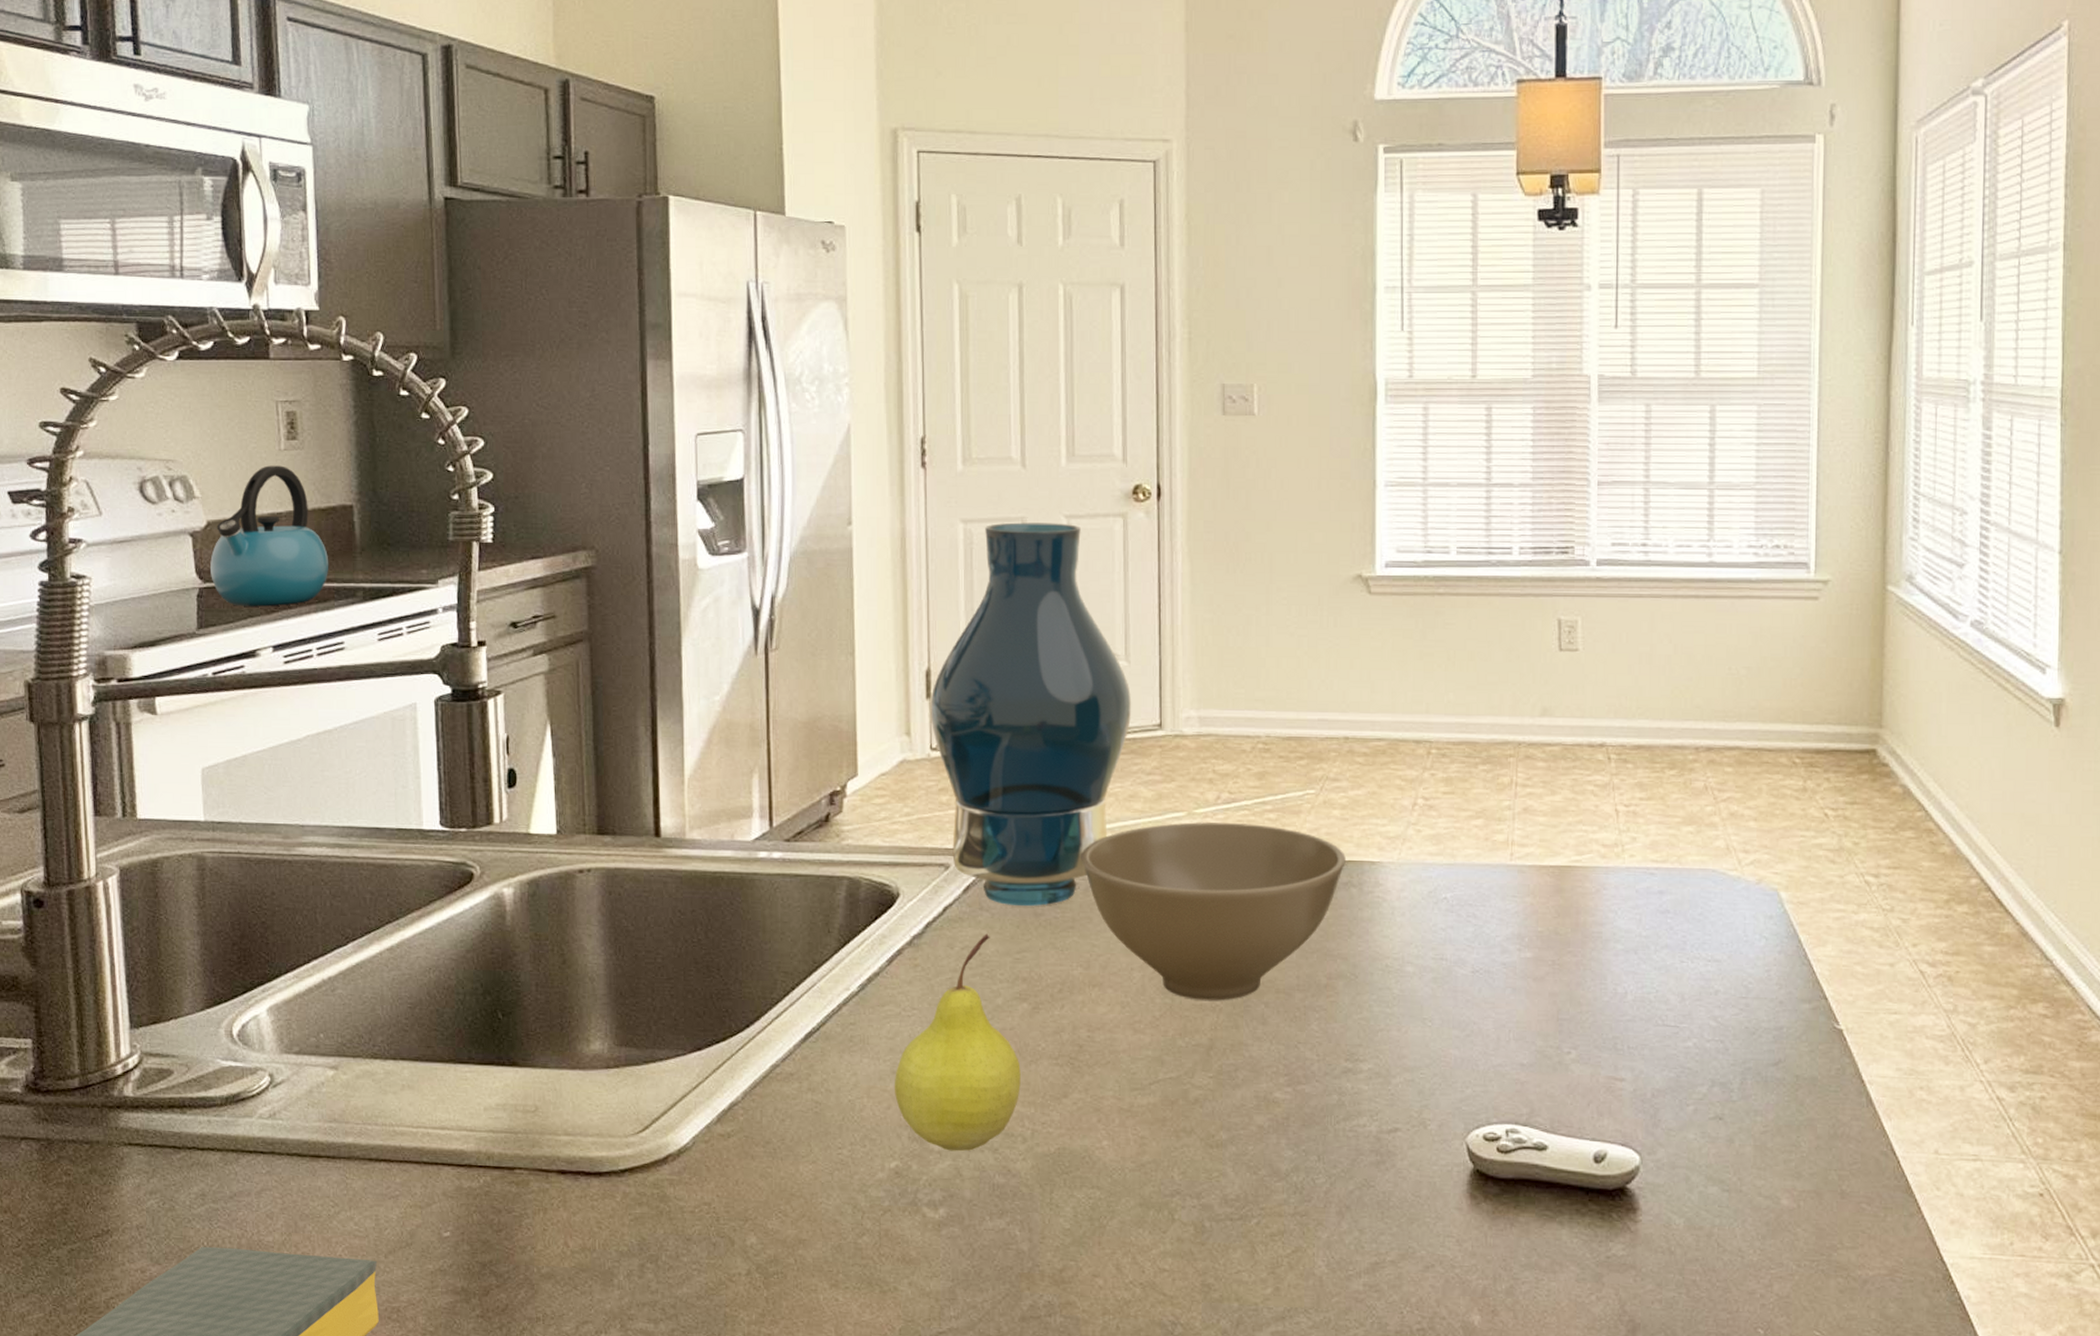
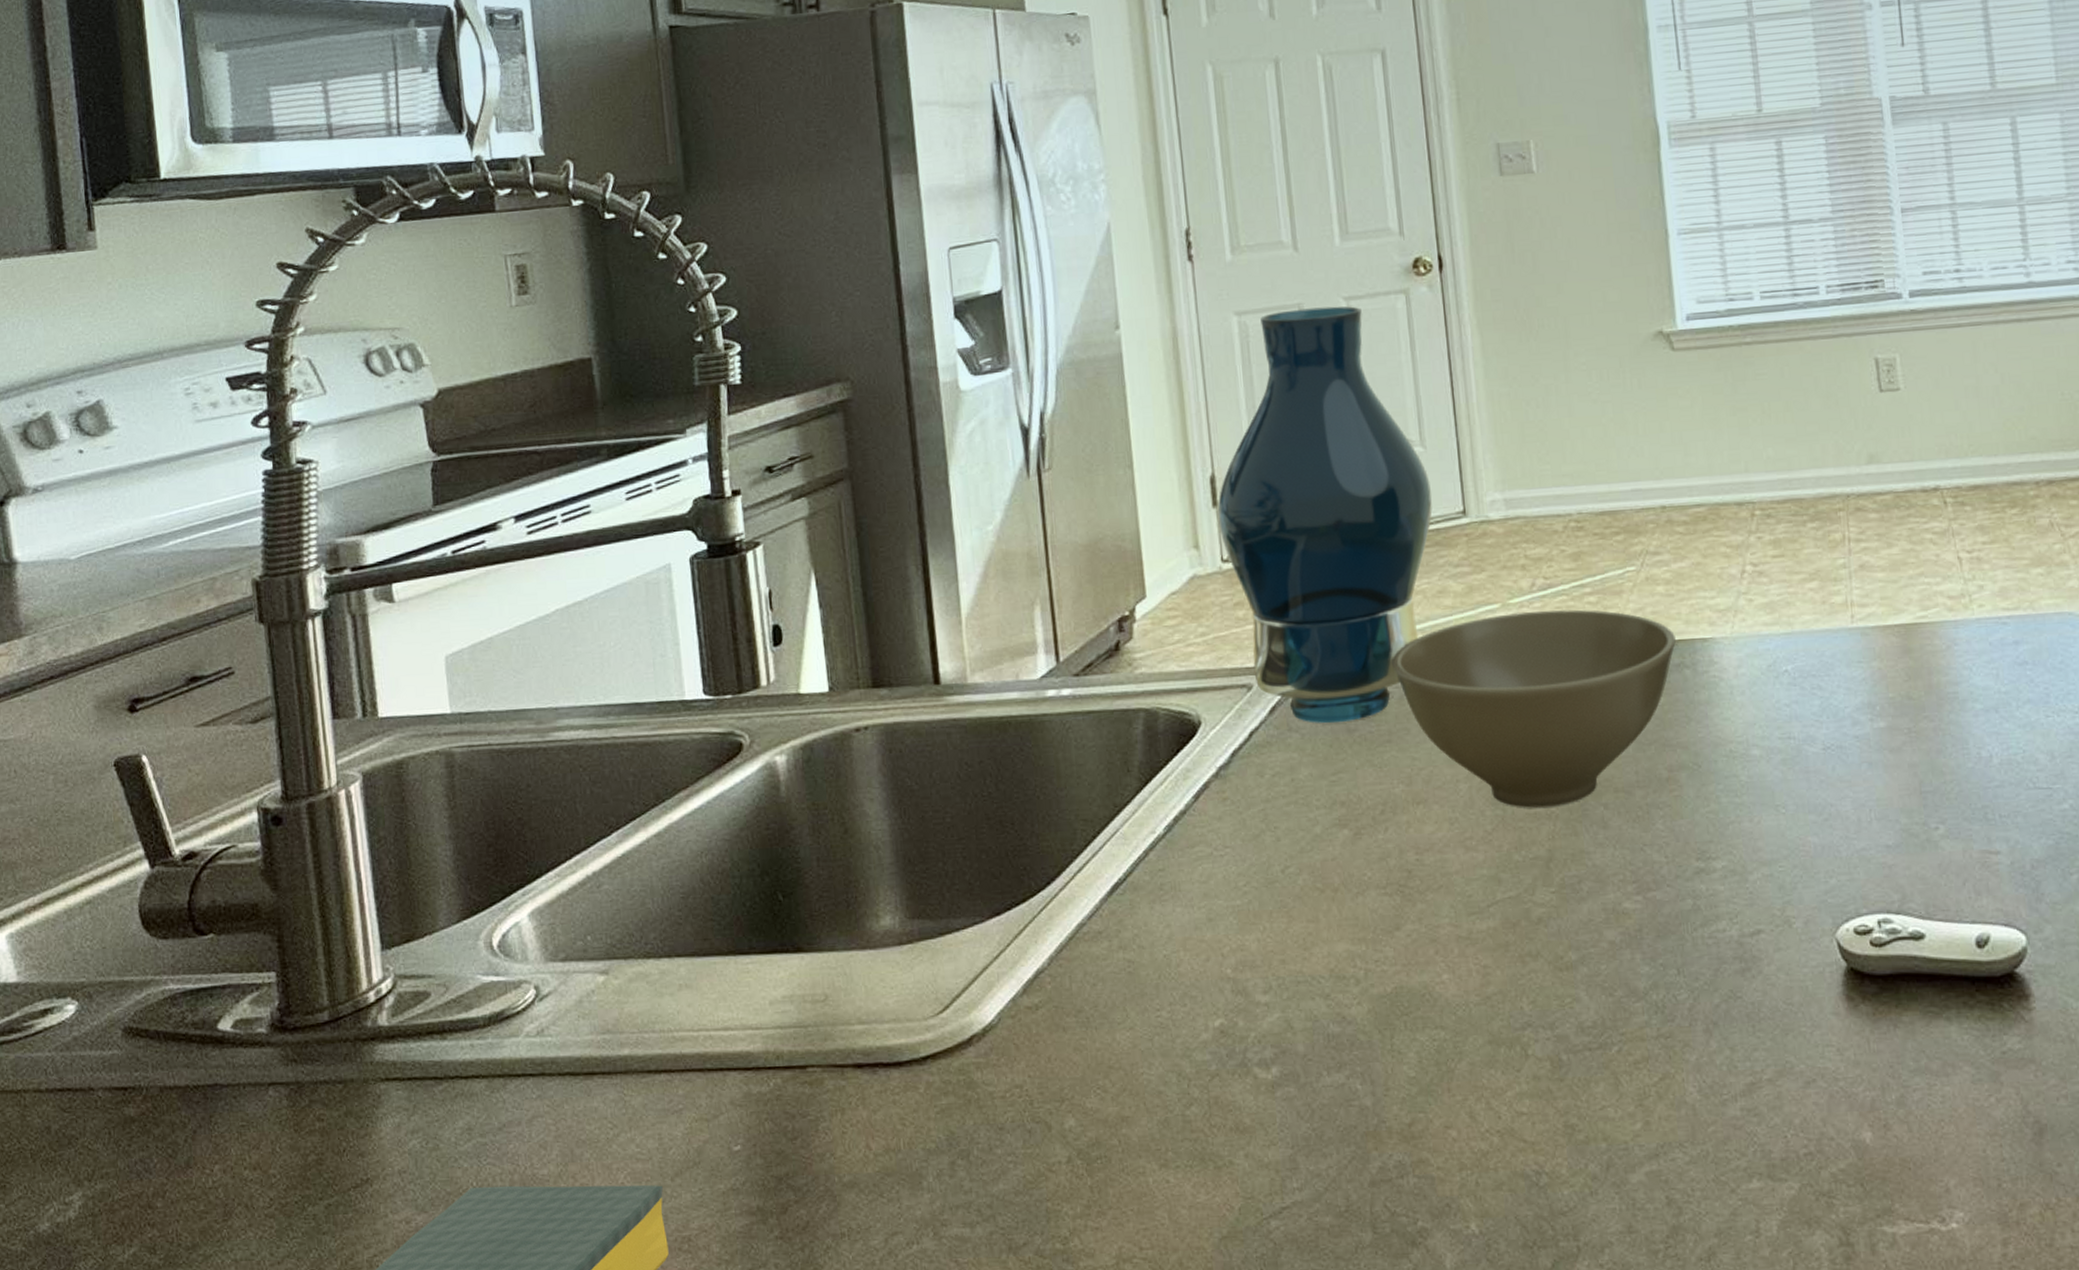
kettle: present [210,465,329,607] -> none [443,323,570,477]
fruit: present [894,933,1021,1152] -> none [1211,756,1349,1002]

